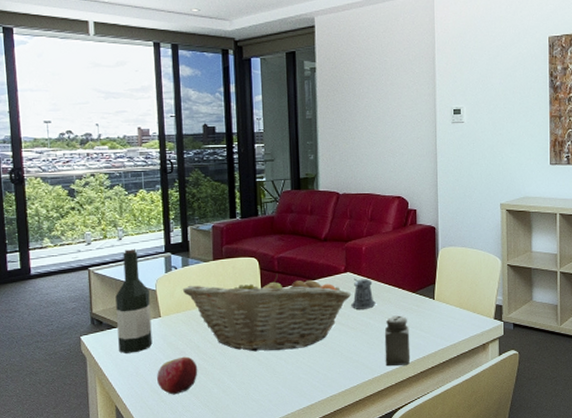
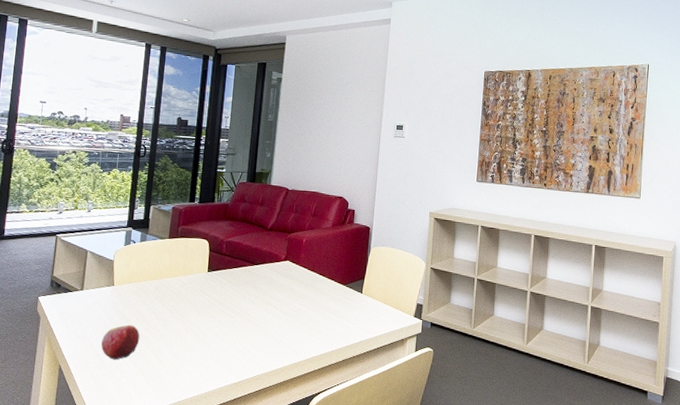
wine bottle: present [115,248,153,353] -> none [71,220,108,317]
fruit basket: present [182,274,352,352] -> none [137,256,289,328]
pepper shaker: present [351,278,376,309] -> none [287,267,309,297]
salt shaker: present [384,315,411,367] -> none [311,305,337,352]

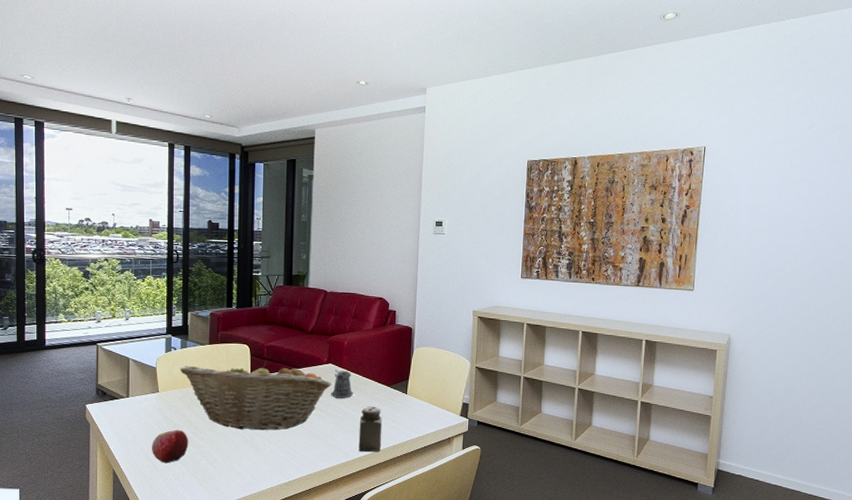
fruit basket: none [137,256,289,328] -> present [179,361,332,431]
pepper shaker: none [287,267,309,297] -> present [331,369,353,398]
salt shaker: none [311,305,337,352] -> present [358,406,383,452]

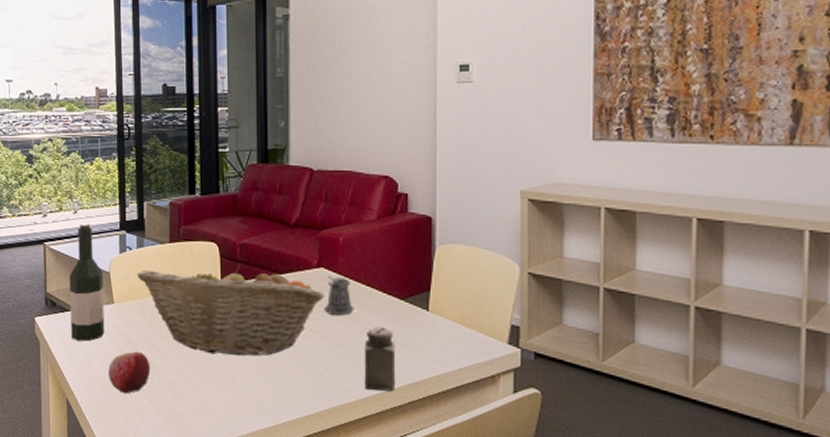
wine bottle: none [119,328,150,423] -> present [69,223,105,342]

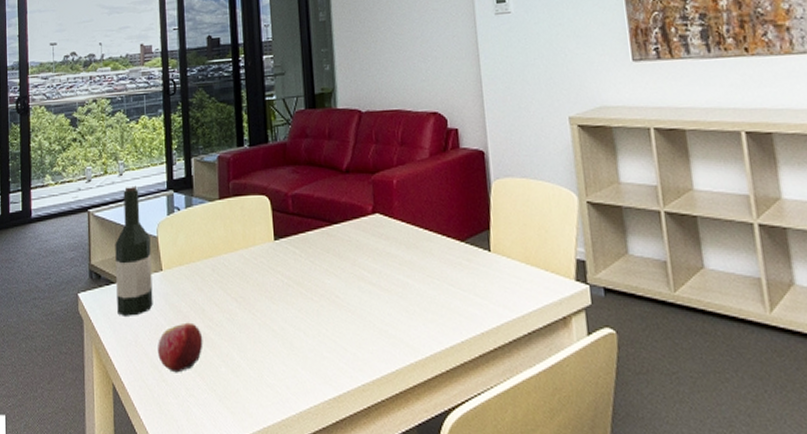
fruit basket: present [136,264,326,356] -> none [185,216,383,319]
pepper shaker: present [324,275,354,316] -> none [383,221,414,264]
salt shaker: present [364,326,396,391] -> none [427,273,464,346]

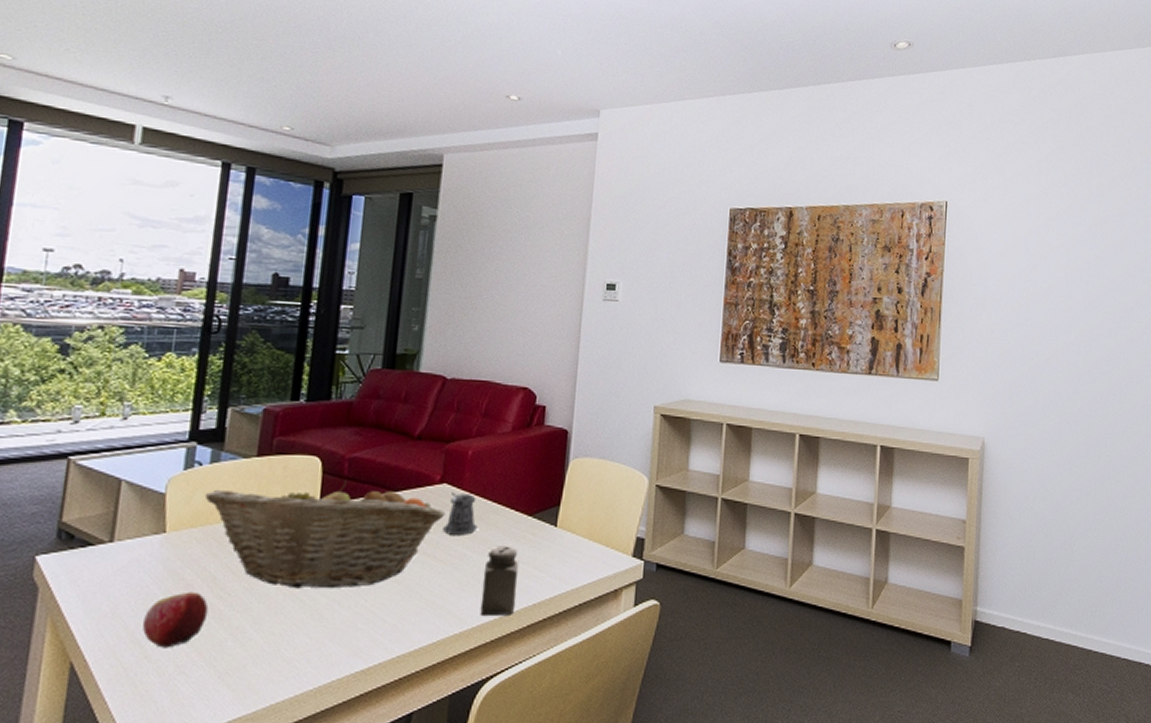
wine bottle: present [115,185,153,316] -> none [92,432,155,584]
fruit basket: none [185,216,383,319] -> present [204,480,446,589]
pepper shaker: none [383,221,414,264] -> present [443,492,477,535]
salt shaker: none [427,273,464,346] -> present [480,546,519,617]

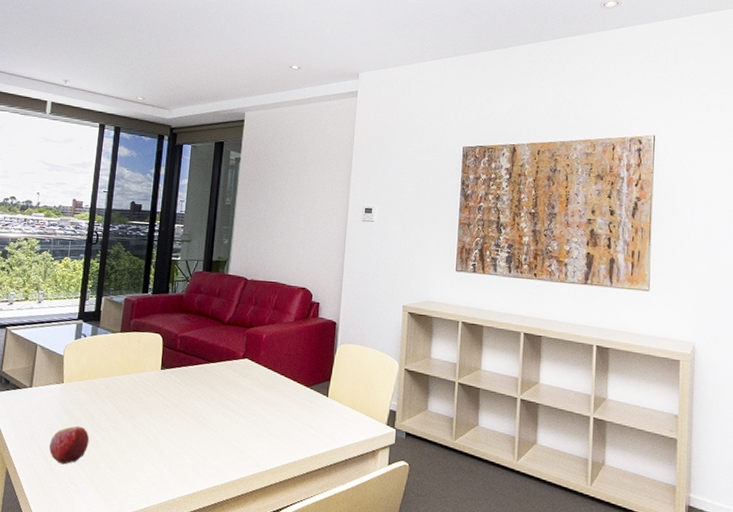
fruit basket: present [204,480,446,589] -> none [87,353,247,432]
pepper shaker: present [443,492,477,535] -> none [245,365,270,399]
salt shaker: present [480,546,519,617] -> none [271,409,300,463]

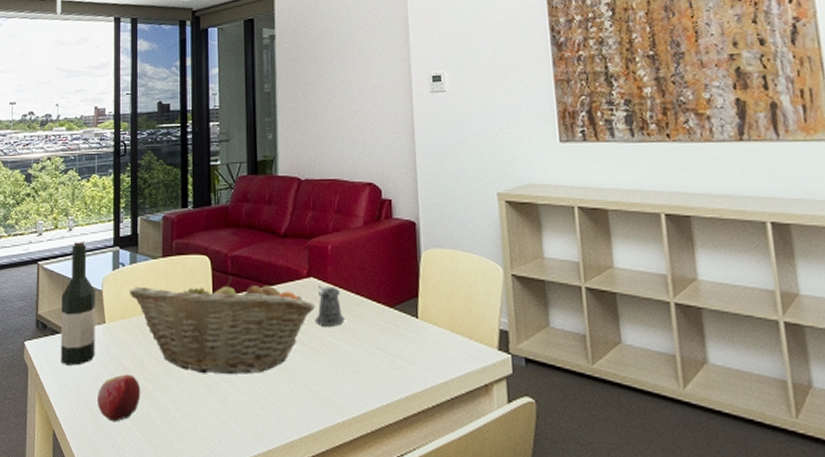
wine bottle: none [19,312,57,417] -> present [61,241,95,366]
fruit basket: none [87,353,247,432] -> present [129,276,316,375]
pepper shaker: none [245,365,270,399] -> present [315,285,345,326]

